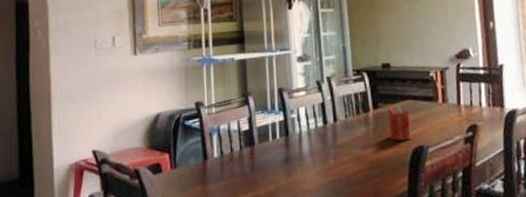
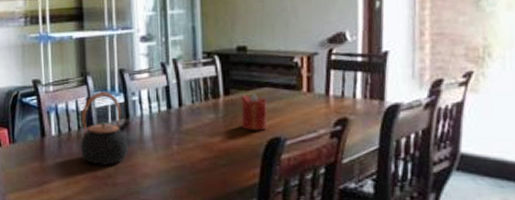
teapot: none [242,110,291,186] -> present [80,91,131,166]

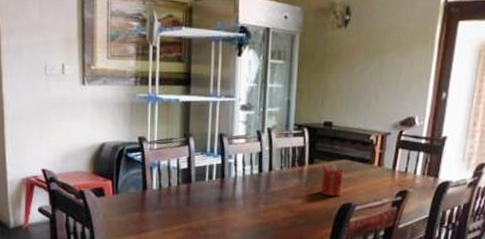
teapot: present [80,91,131,166] -> none [178,152,226,220]

